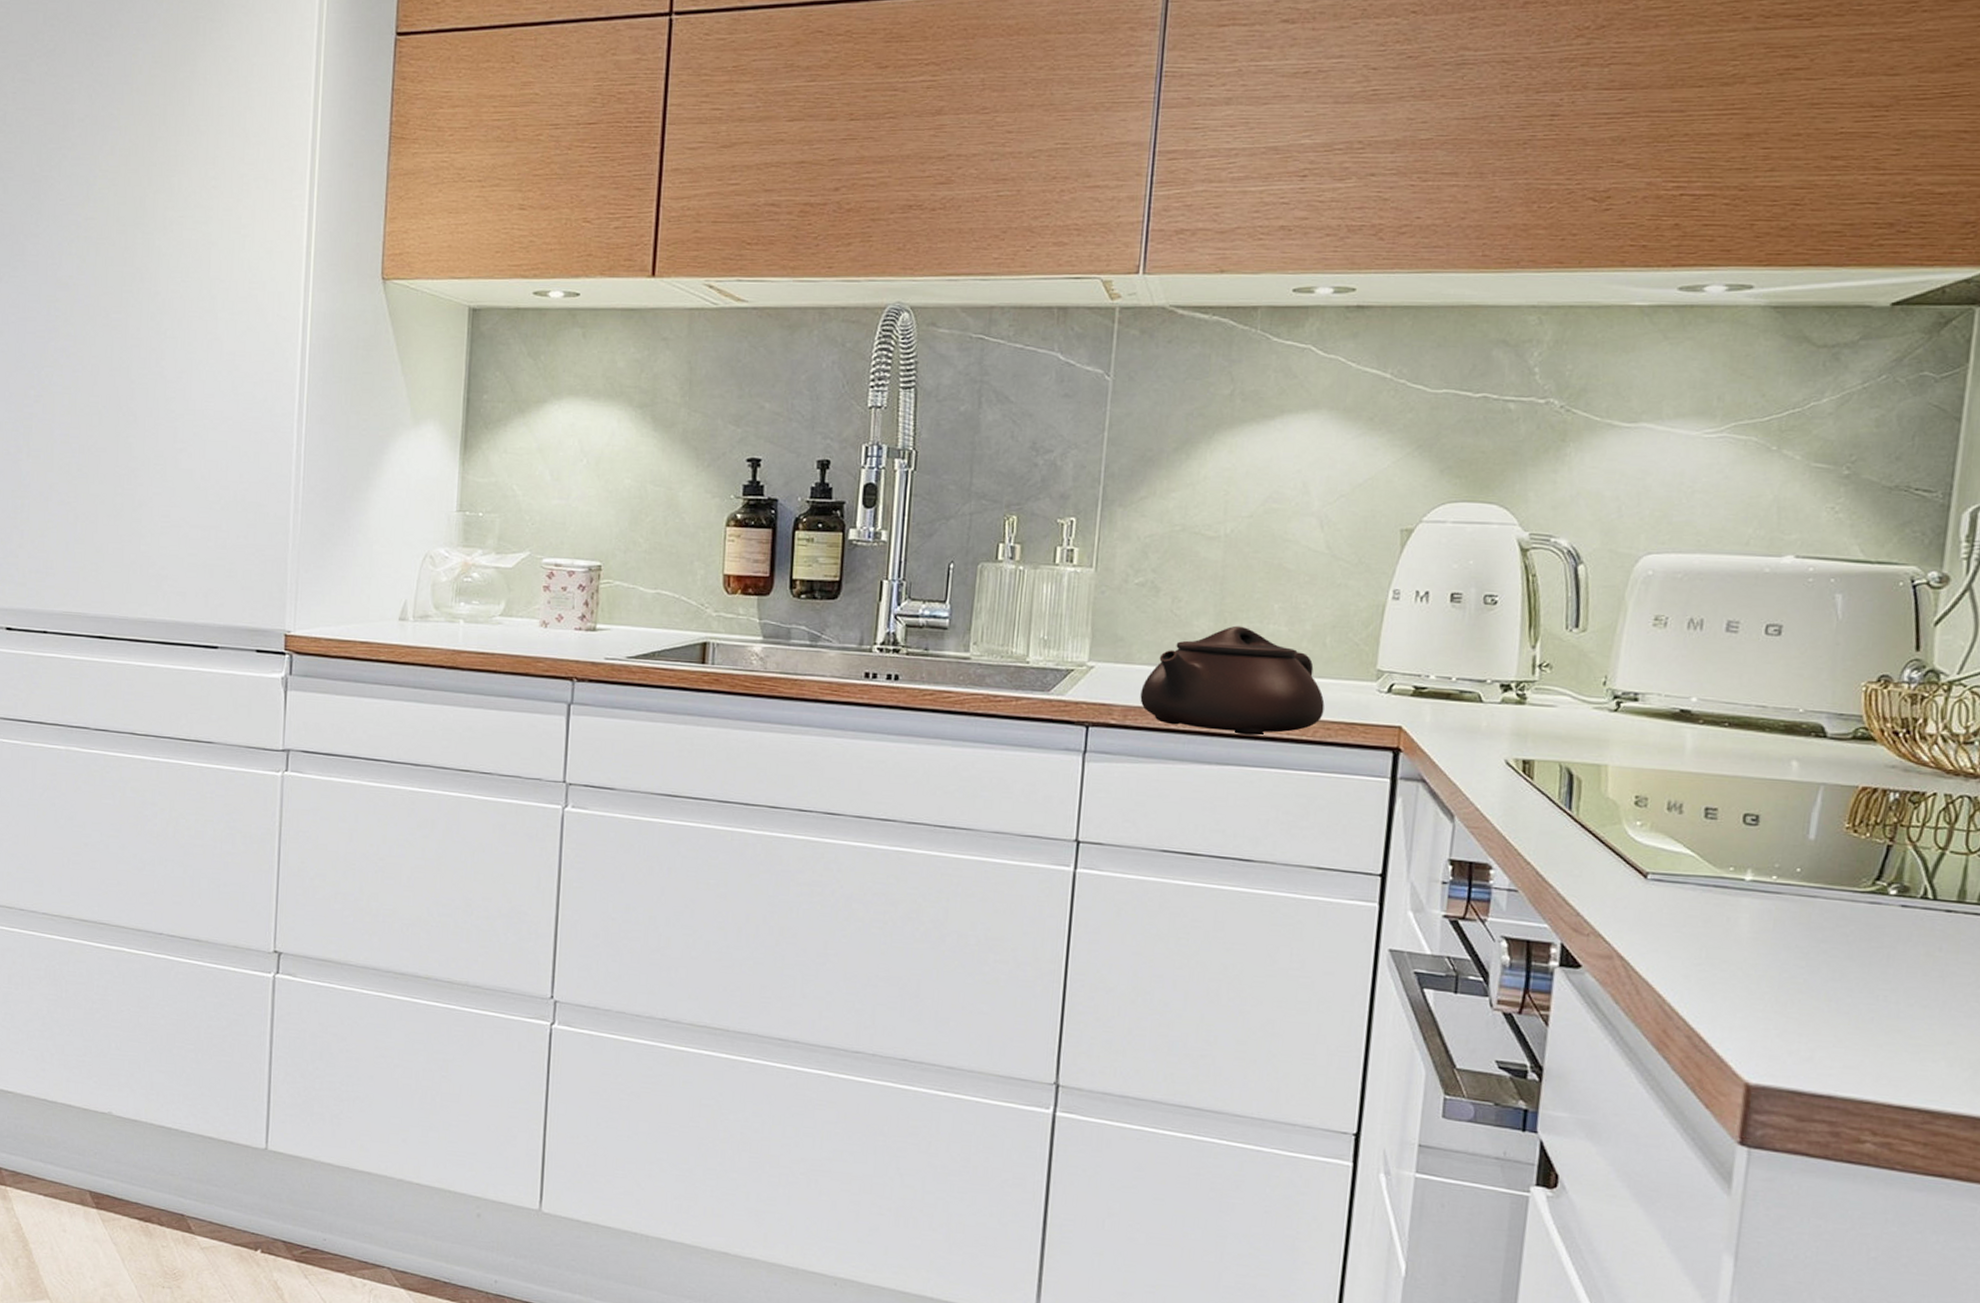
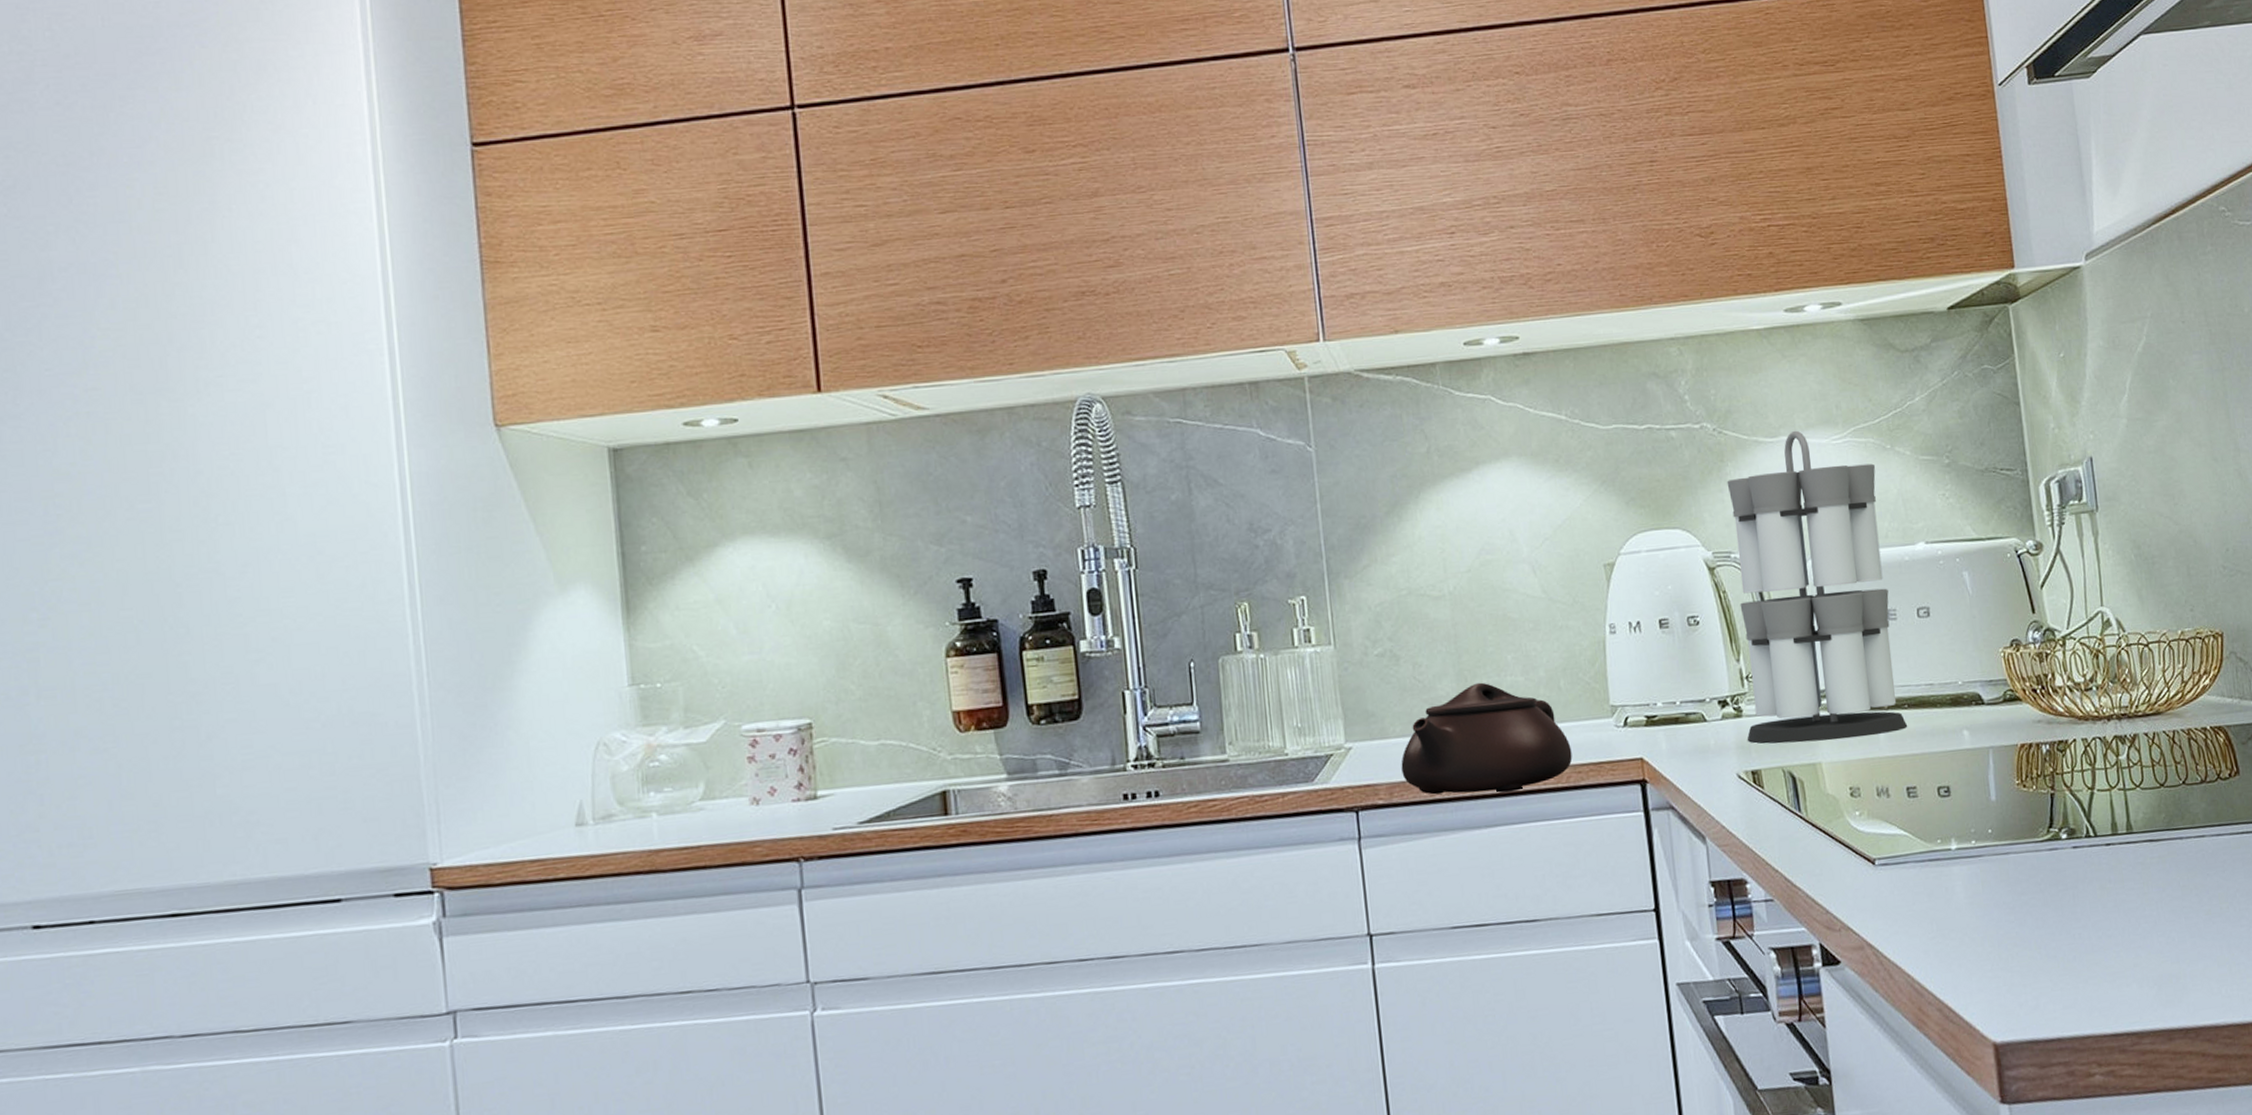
spice rack: none [1525,418,1753,749] -> present [1727,430,1907,744]

